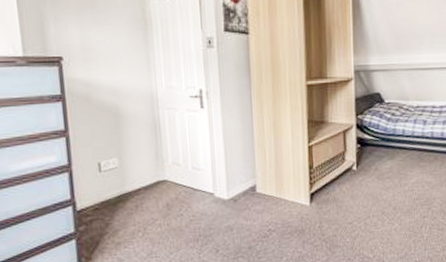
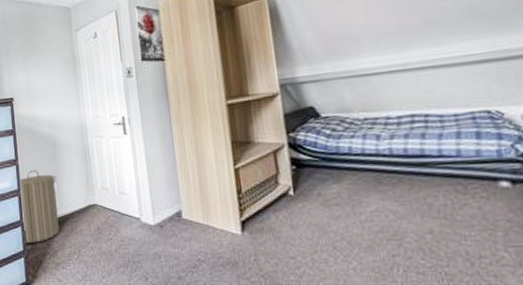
laundry hamper: none [70,143,121,224] -> present [19,170,59,243]

